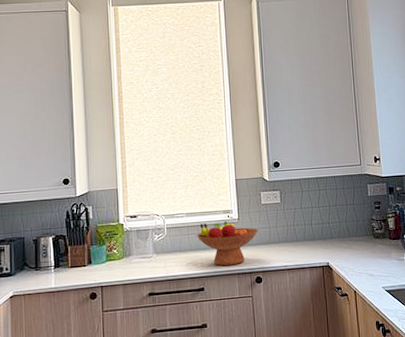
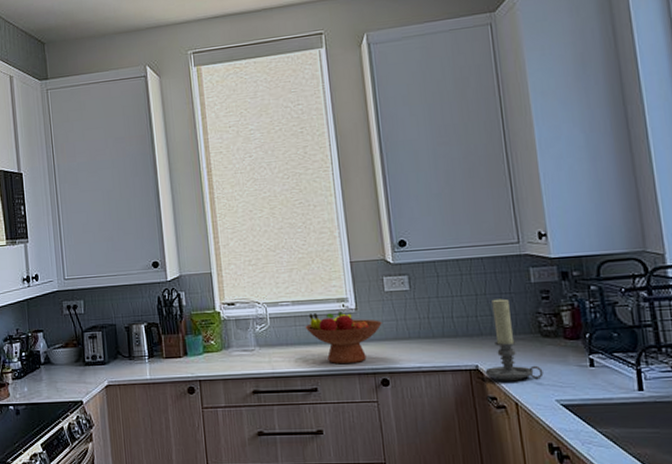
candle holder: none [334,209,375,274] -> present [485,298,544,381]

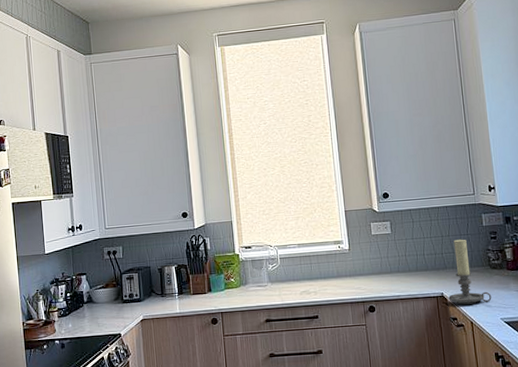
fruit bowl: present [305,312,382,364] -> none [308,252,370,295]

